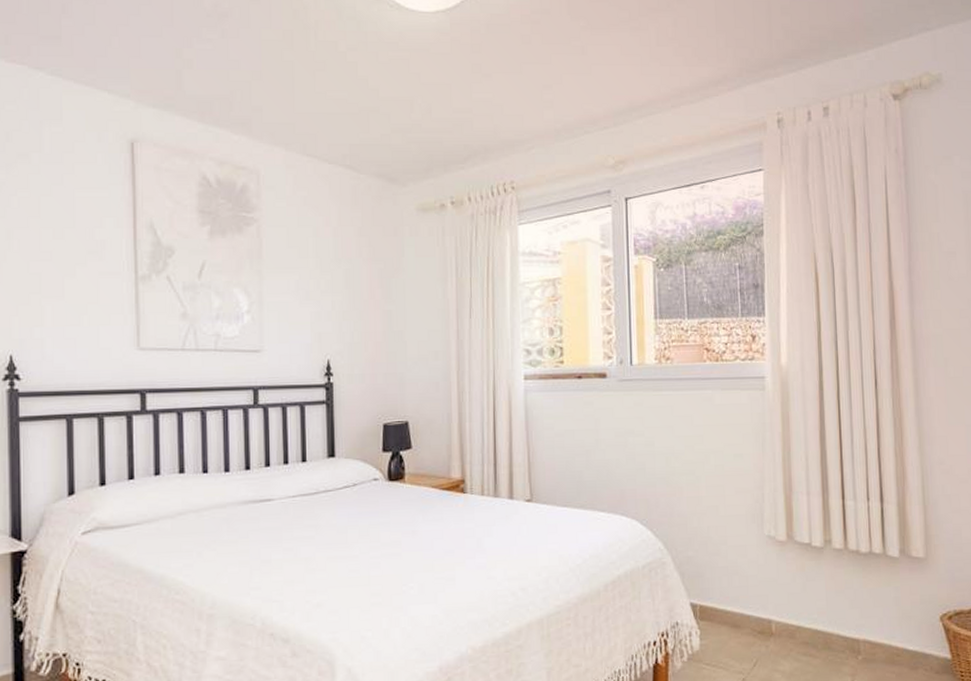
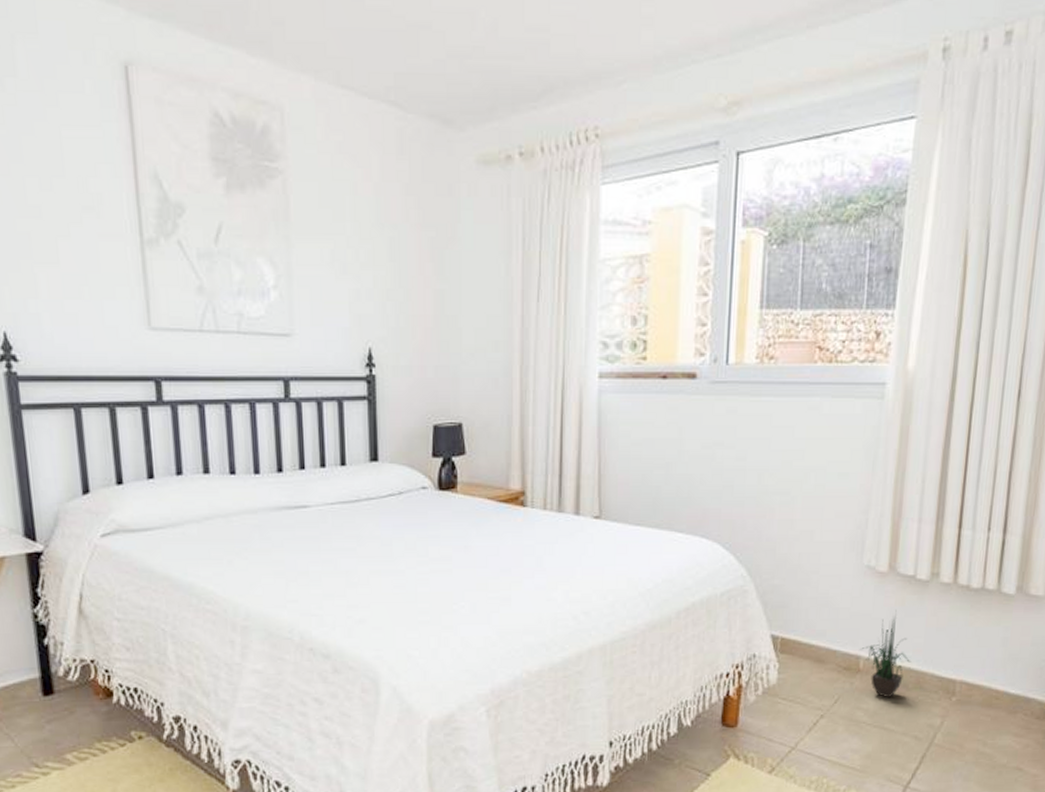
potted plant: none [770,576,817,660] -> present [859,610,911,698]

